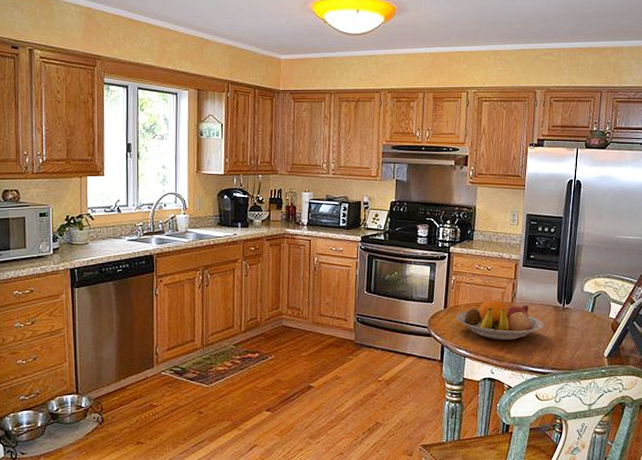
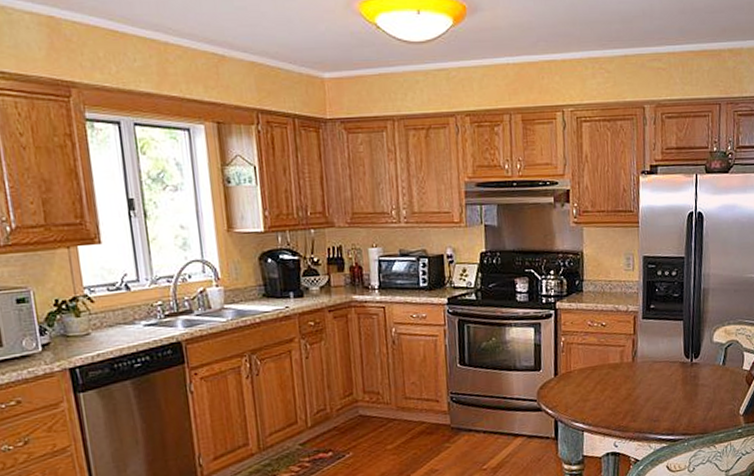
fruit bowl: present [456,299,543,341] -> none [569,359,670,408]

